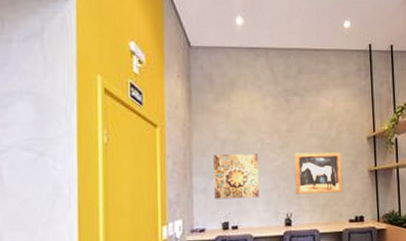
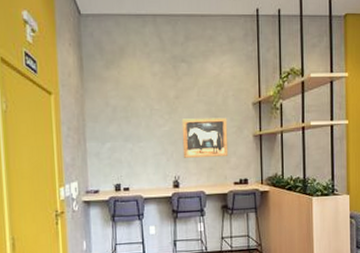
wall art: present [213,154,260,200] -> none [105,120,149,163]

